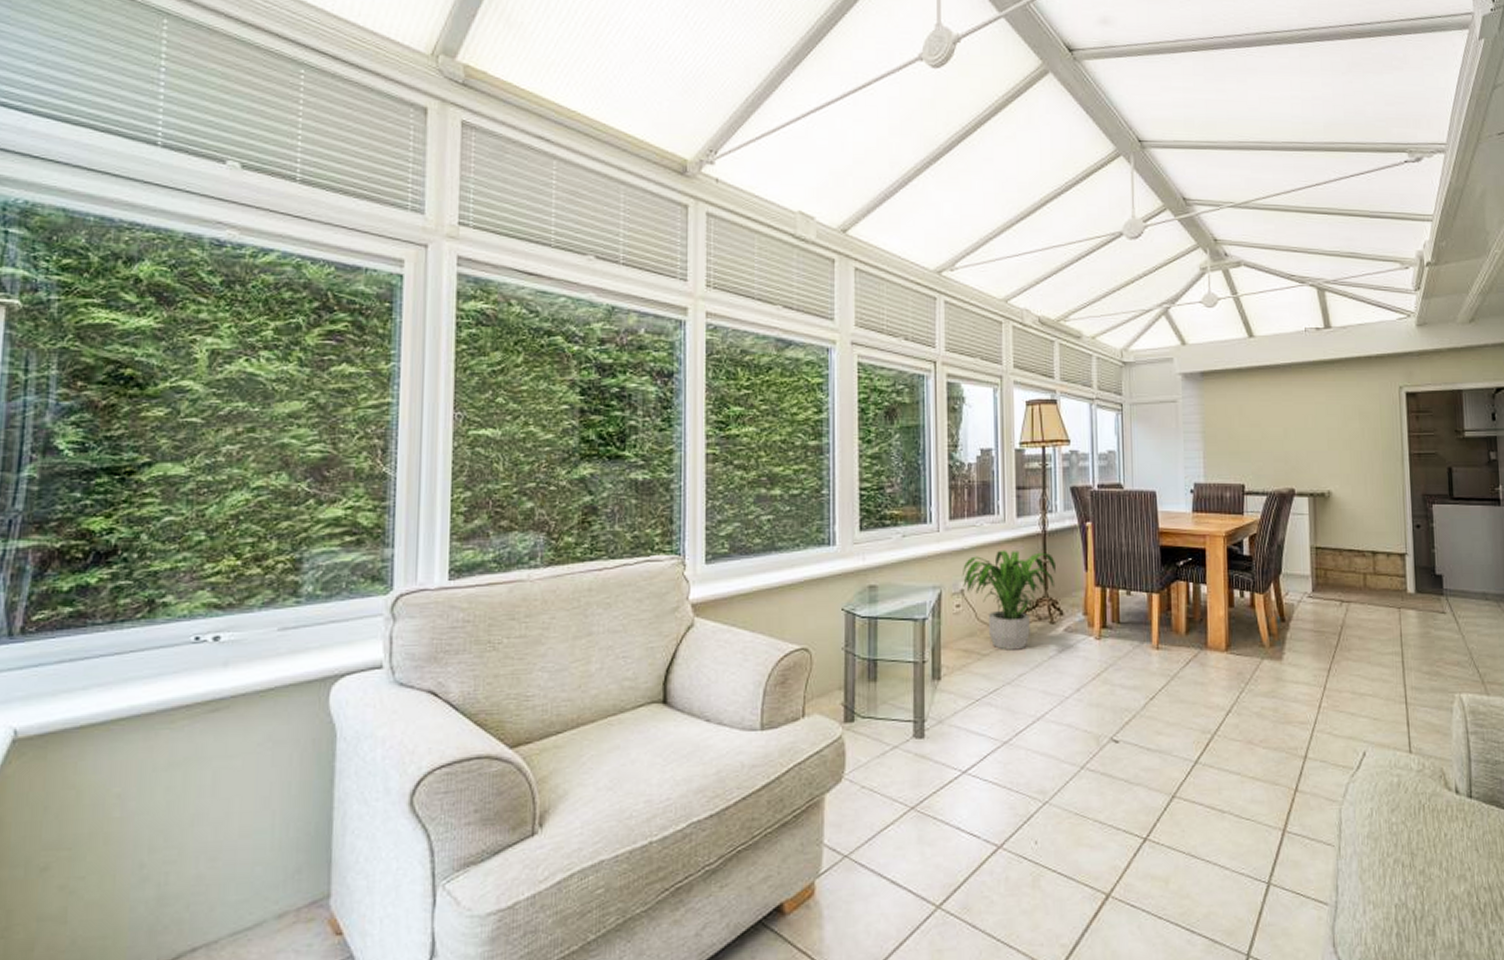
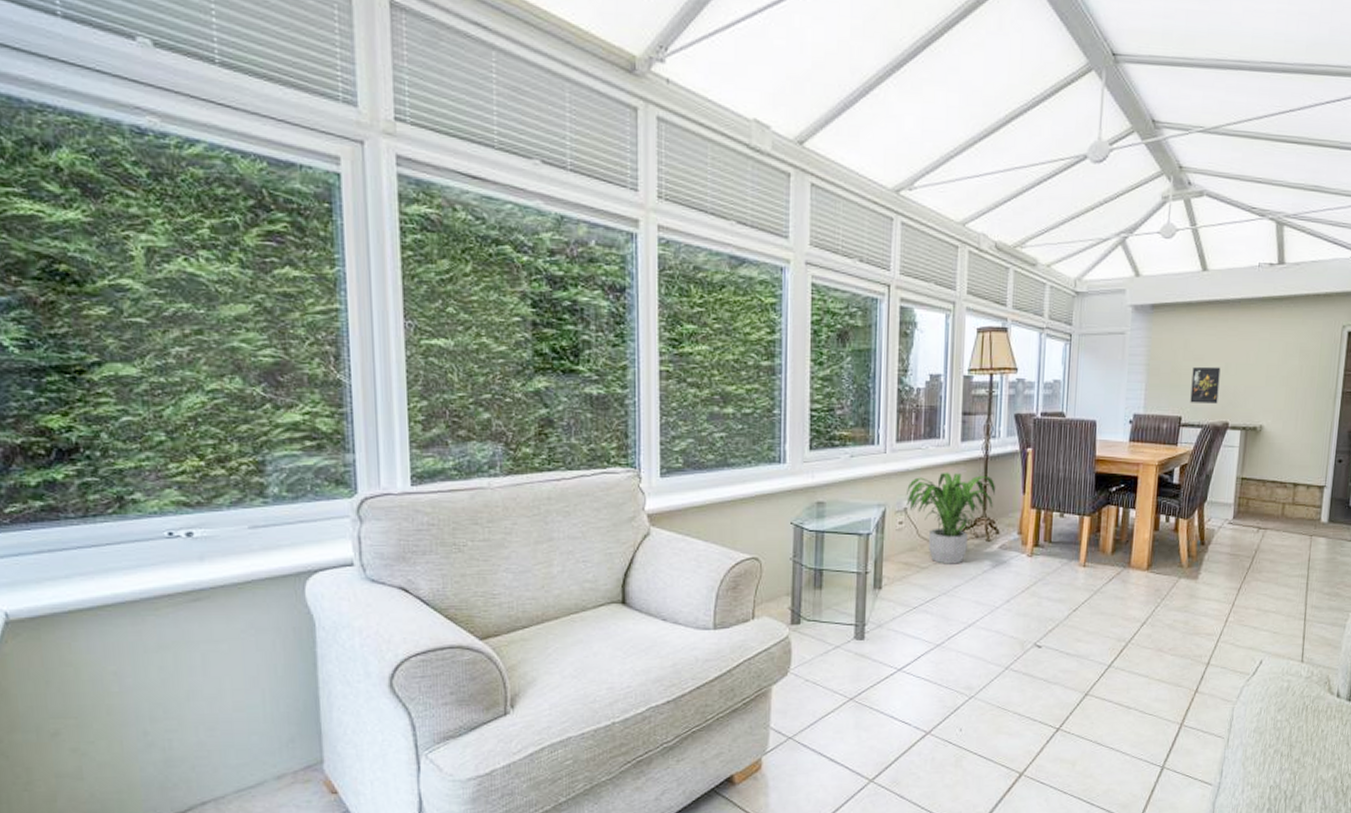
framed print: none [1250,432,1281,470] -> present [1190,366,1221,404]

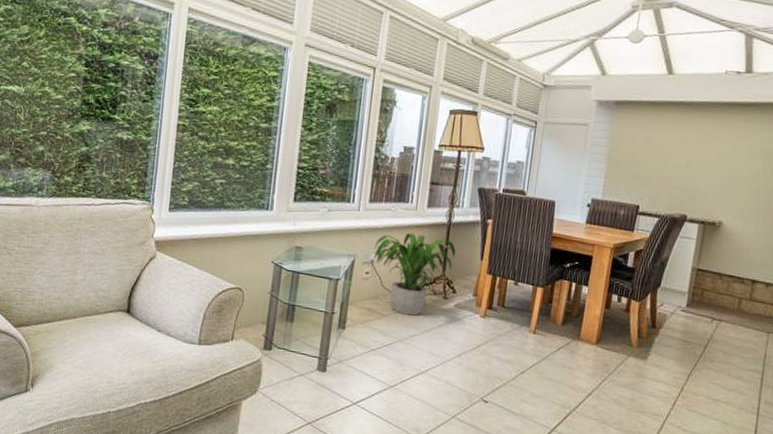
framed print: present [1190,366,1221,404] -> none [649,161,682,197]

